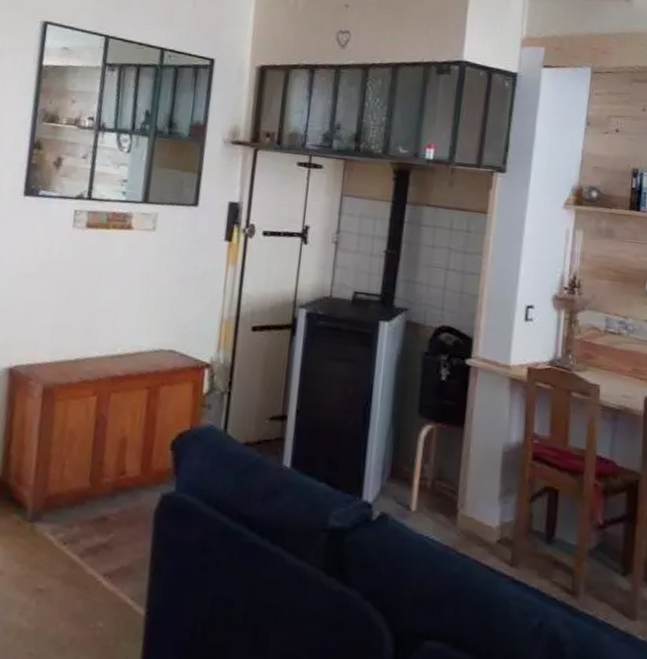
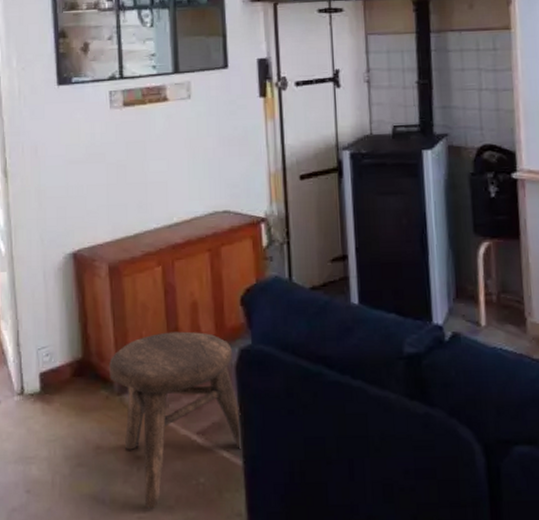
stool: none [24,464,154,647] -> present [109,331,242,509]

